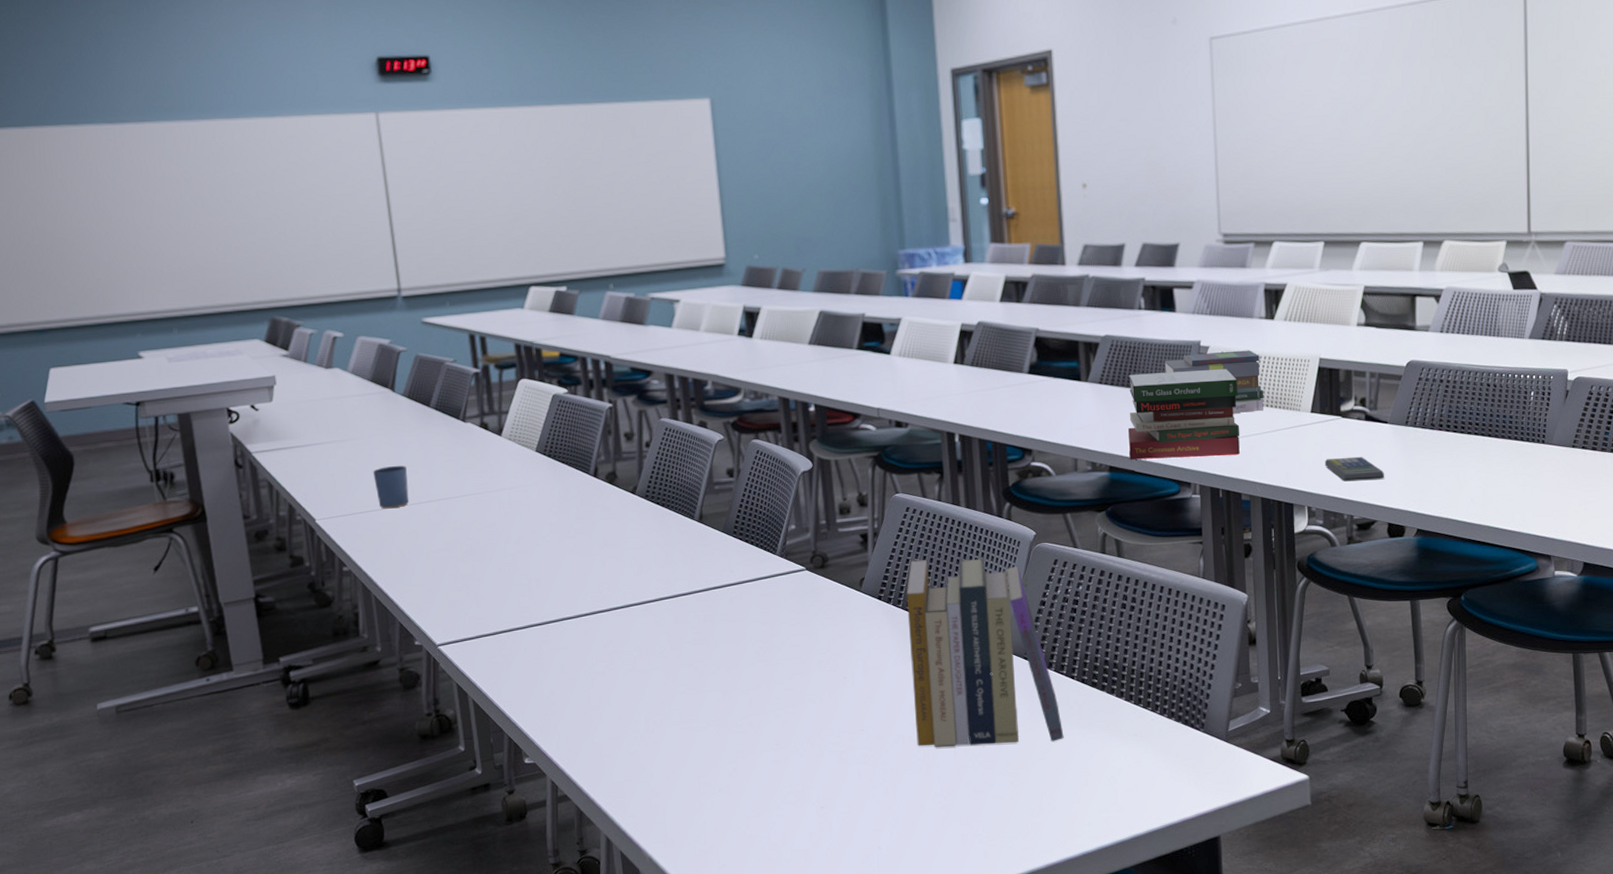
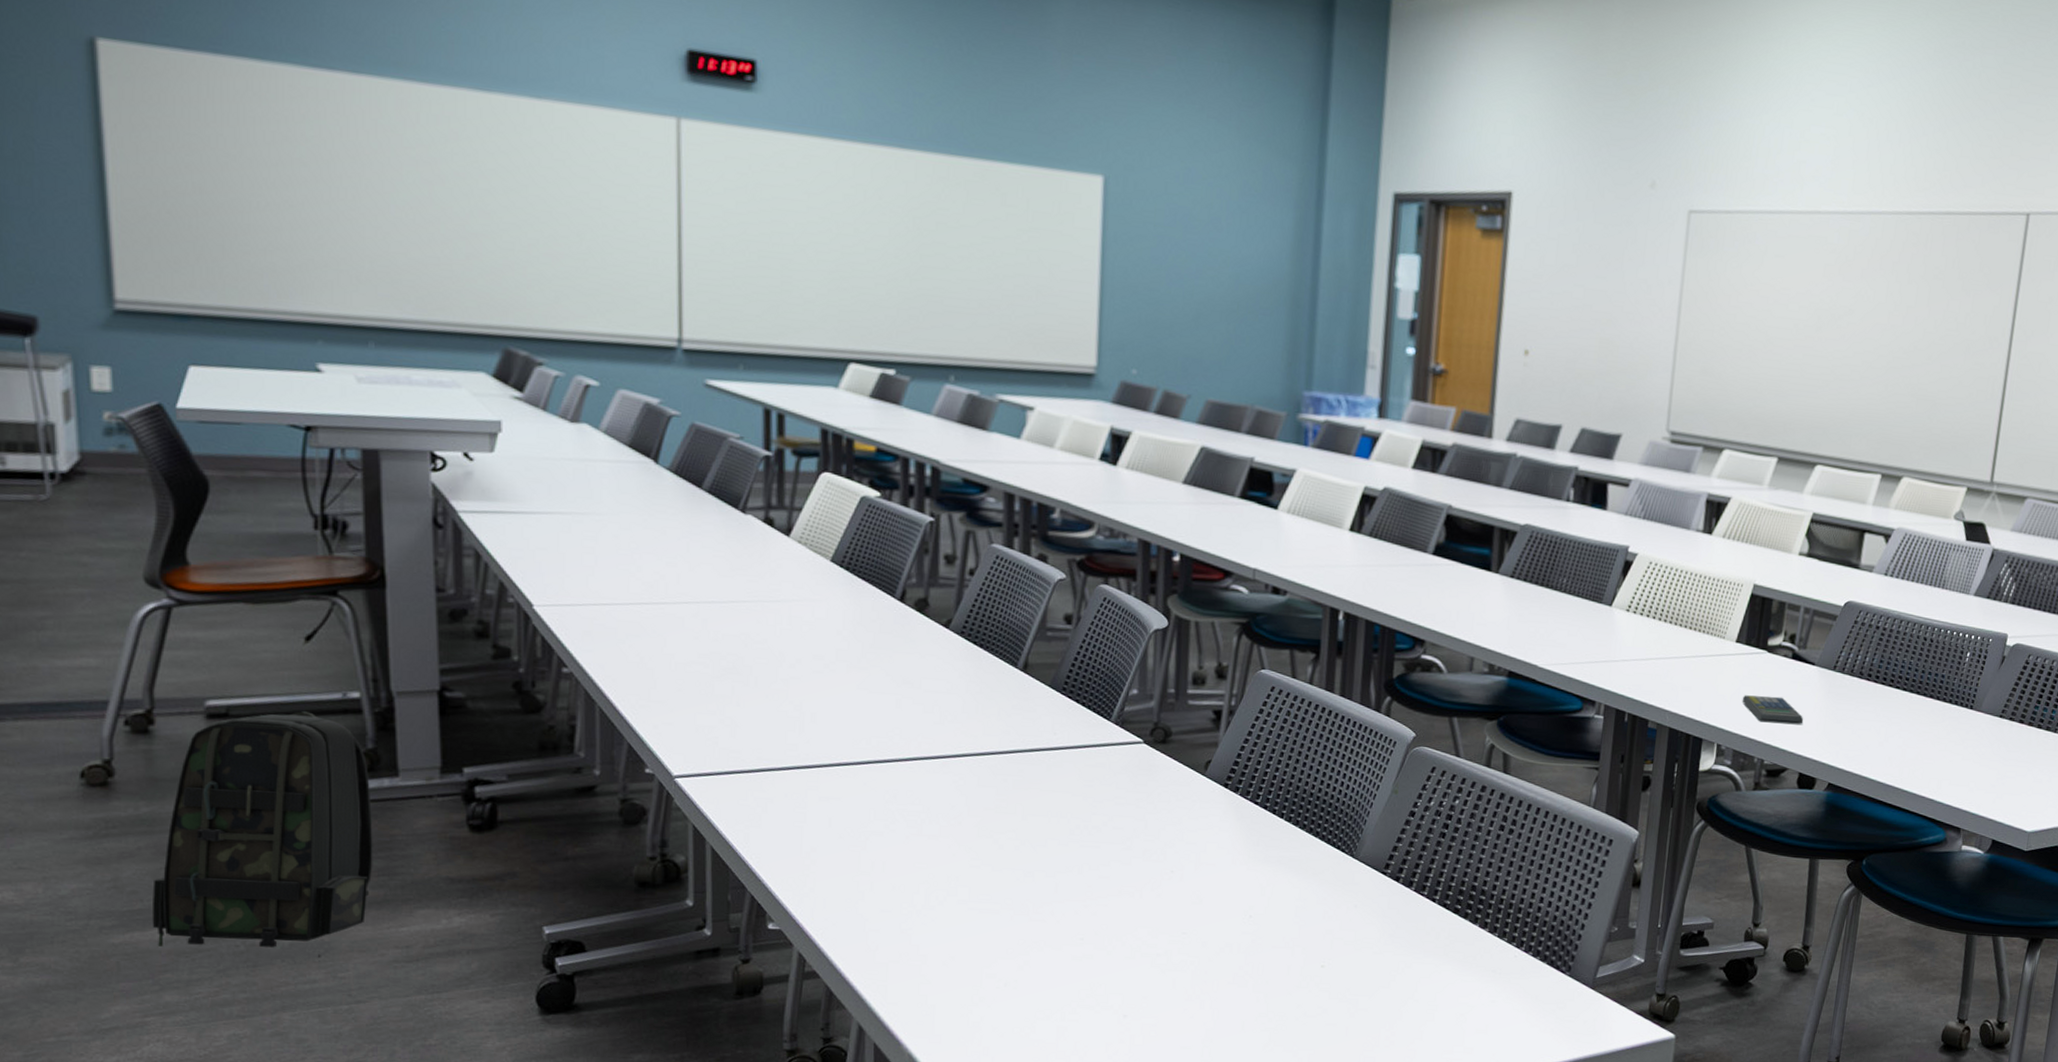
backpack: none [68,627,223,826] -> present [151,711,373,948]
mug: present [373,465,409,509] -> none [617,553,663,605]
books: present [906,557,1064,748] -> none [1246,747,1415,969]
books: present [1128,368,1240,460] -> none [1532,572,1663,677]
books: present [1163,350,1264,413] -> none [1585,558,1691,633]

